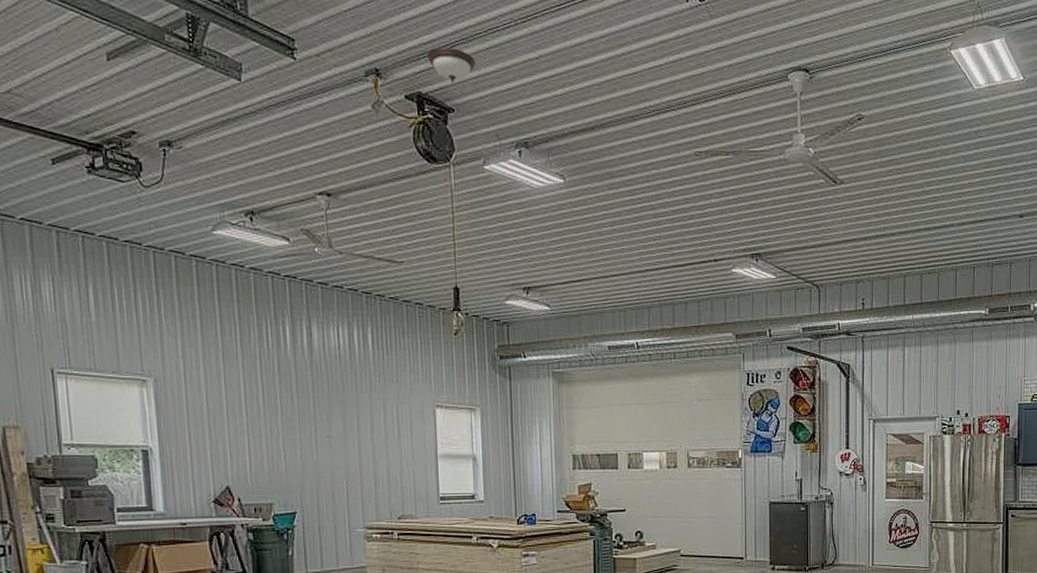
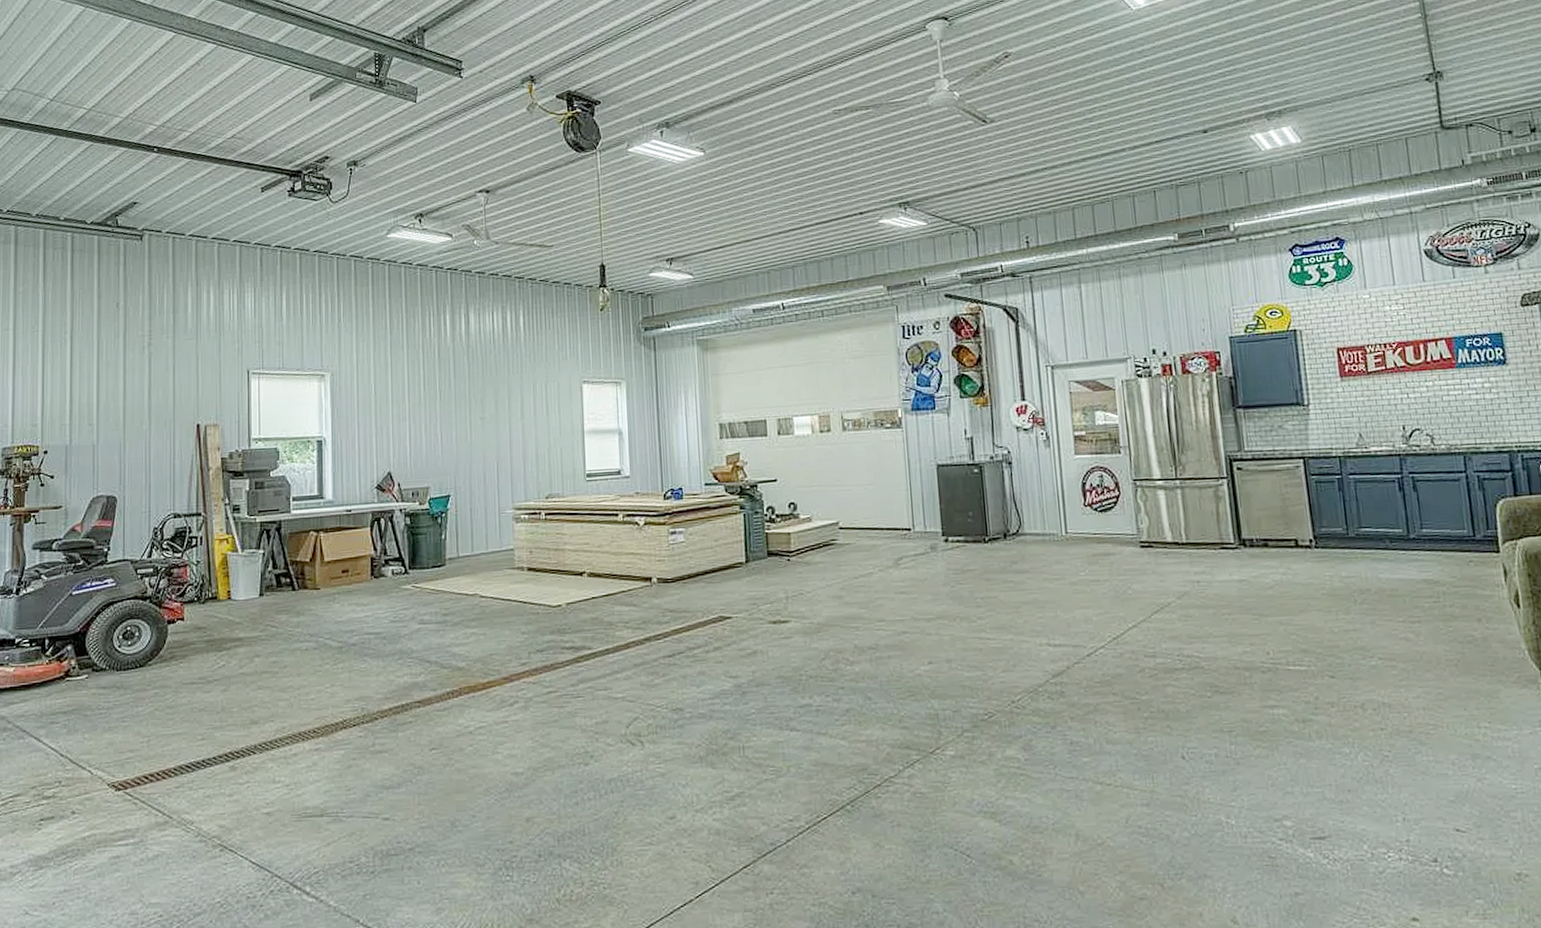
light fixture: present [428,47,475,84] -> none [577,48,620,79]

